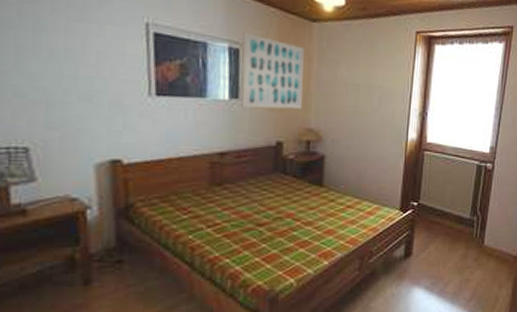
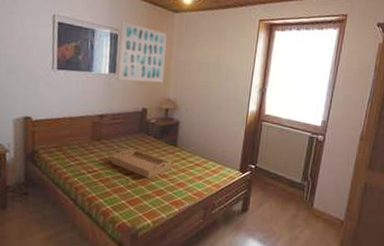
serving tray: none [238,194,318,229] -> present [111,149,172,179]

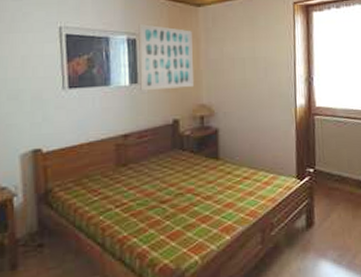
serving tray: present [111,149,172,179] -> none [142,170,216,204]

